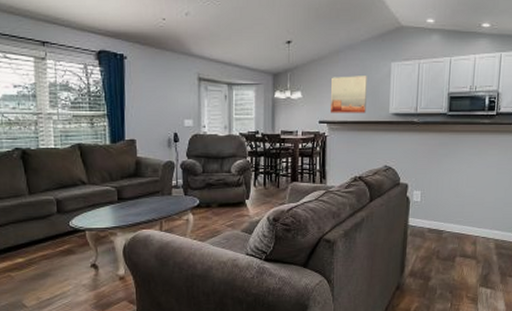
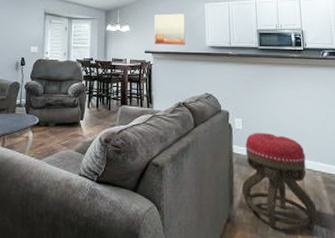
ottoman: none [413,204,485,293] -> present [241,133,317,229]

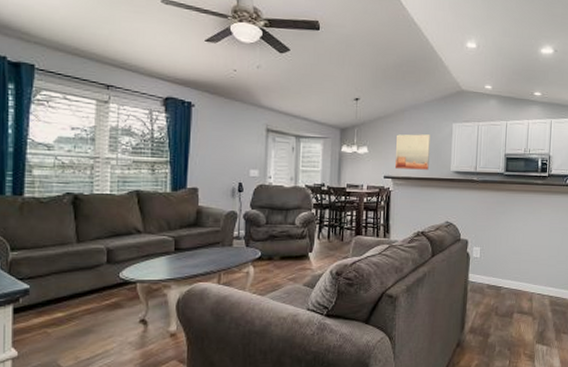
ottoman: present [241,133,317,229] -> none [473,261,541,350]

